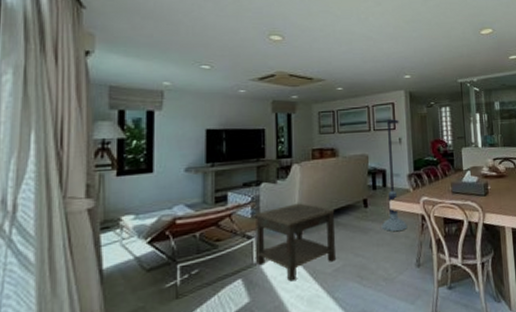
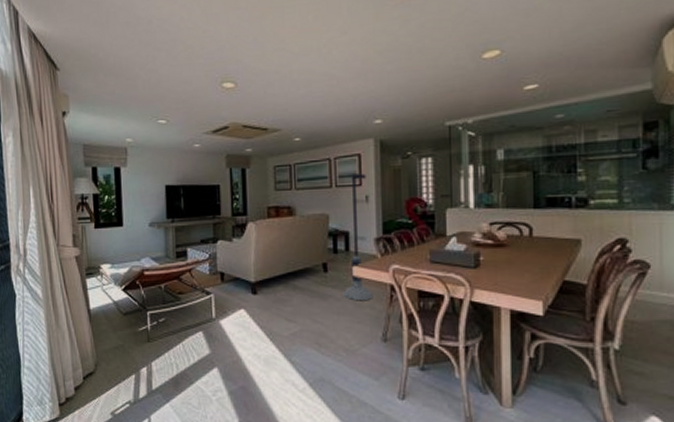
side table: present [255,203,335,282] -> none [213,263,292,340]

